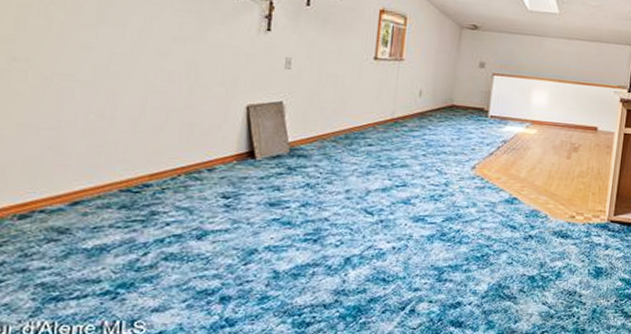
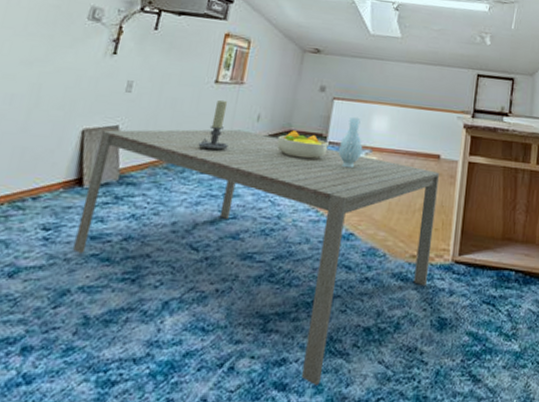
dining table: none [255,104,596,322] -> present [73,129,439,385]
candle holder: none [363,76,393,126] -> present [198,99,229,152]
fruit bowl: none [440,105,490,133] -> present [277,130,329,160]
vase: none [499,91,524,140] -> present [338,116,363,169]

